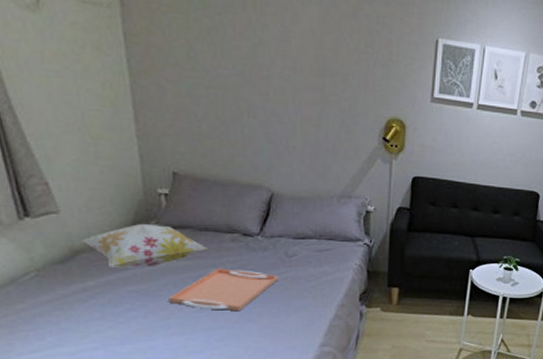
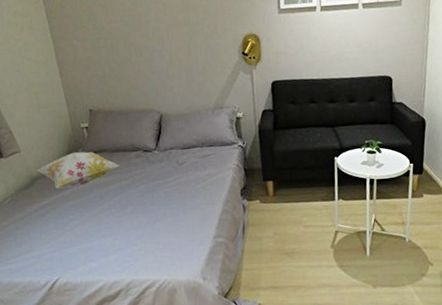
serving tray: present [168,268,278,312] -> none [97,179,175,214]

